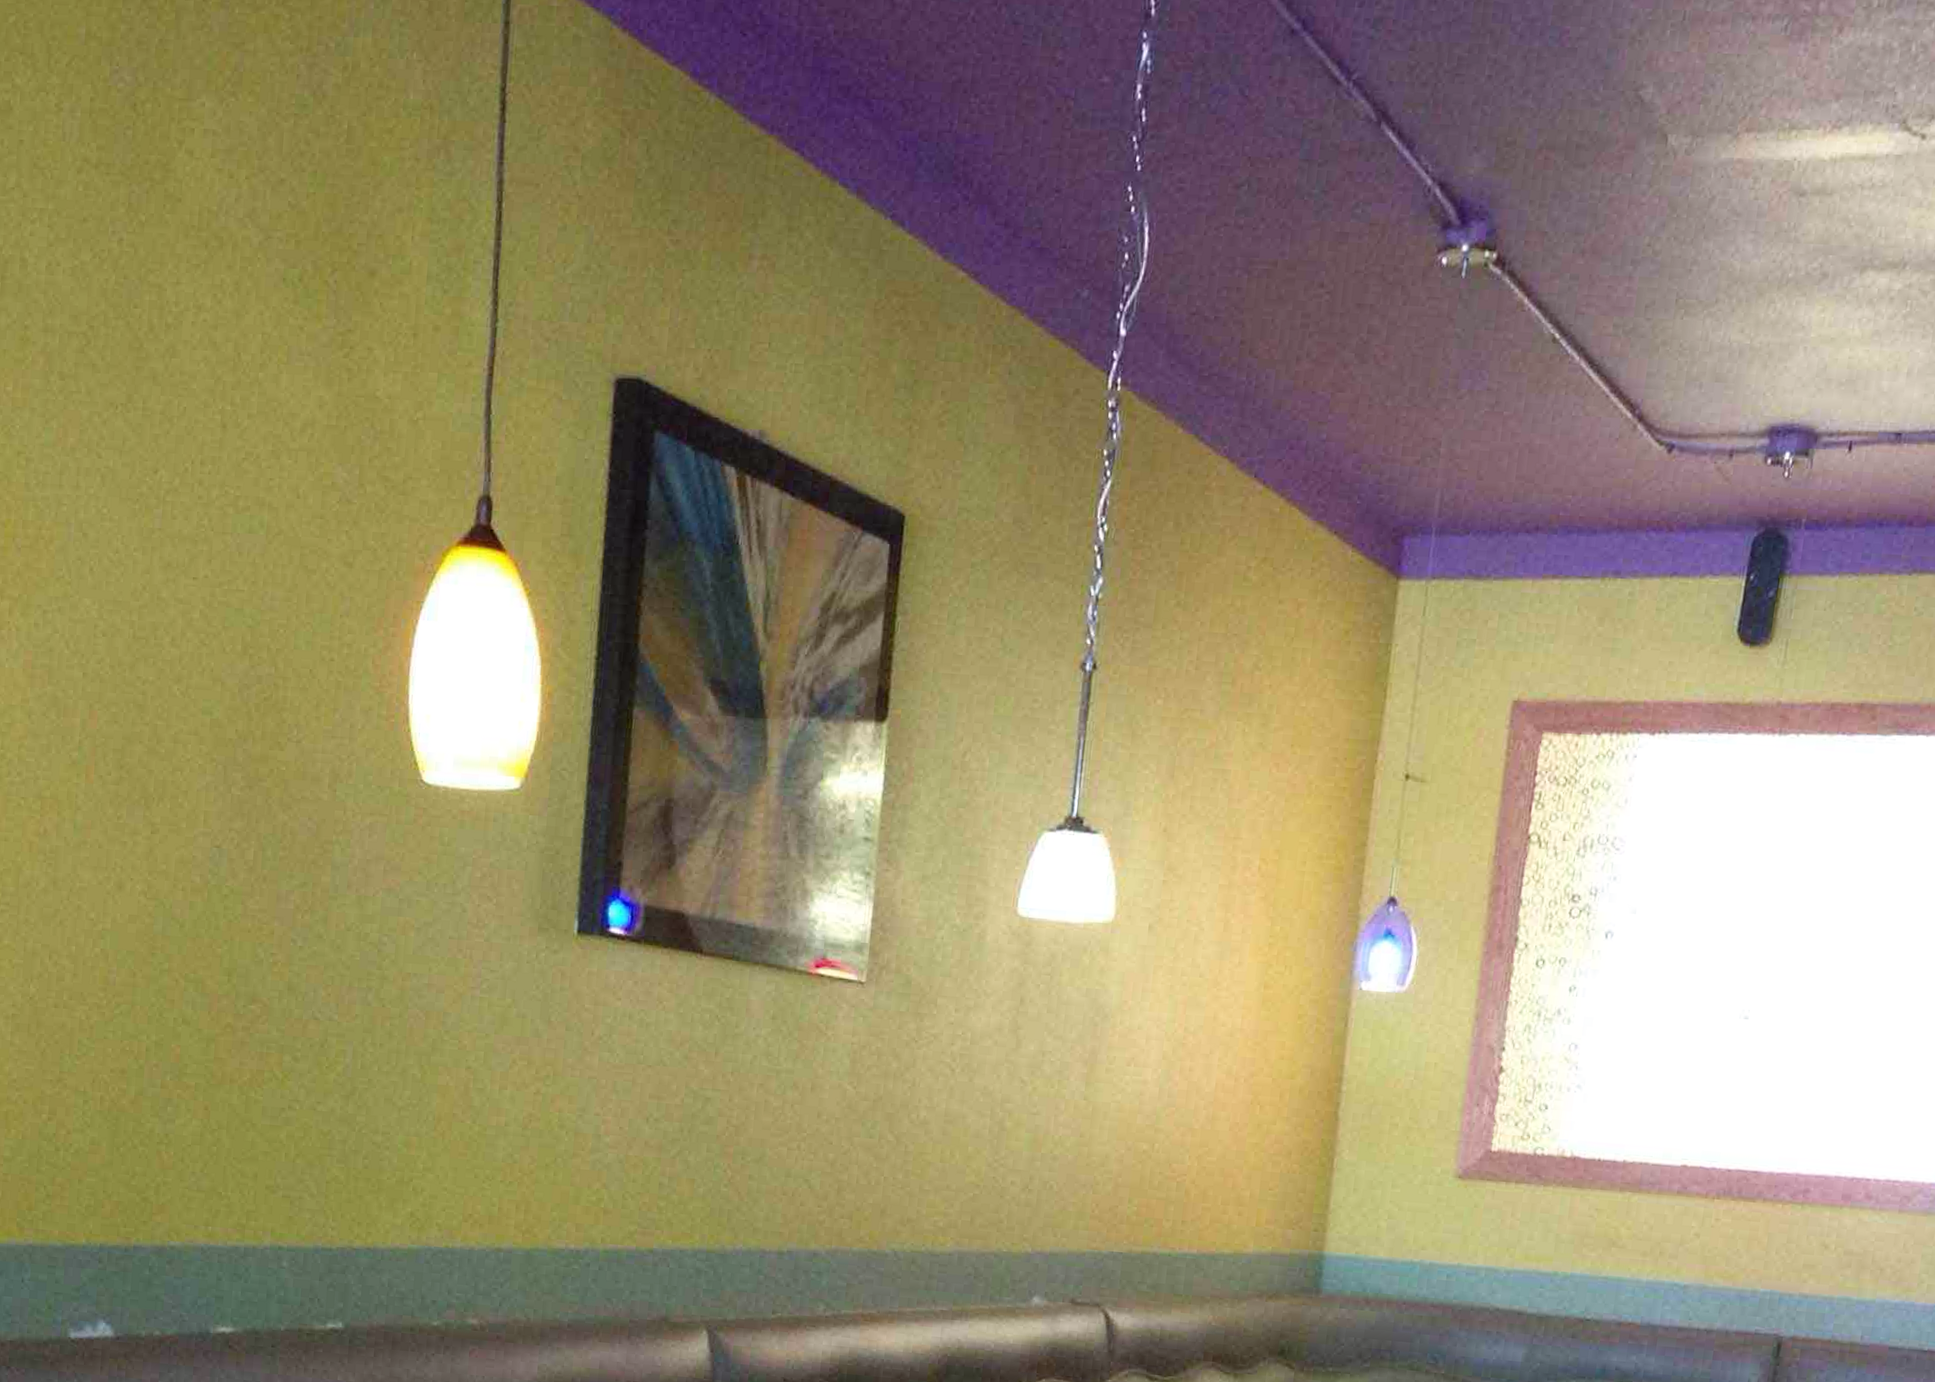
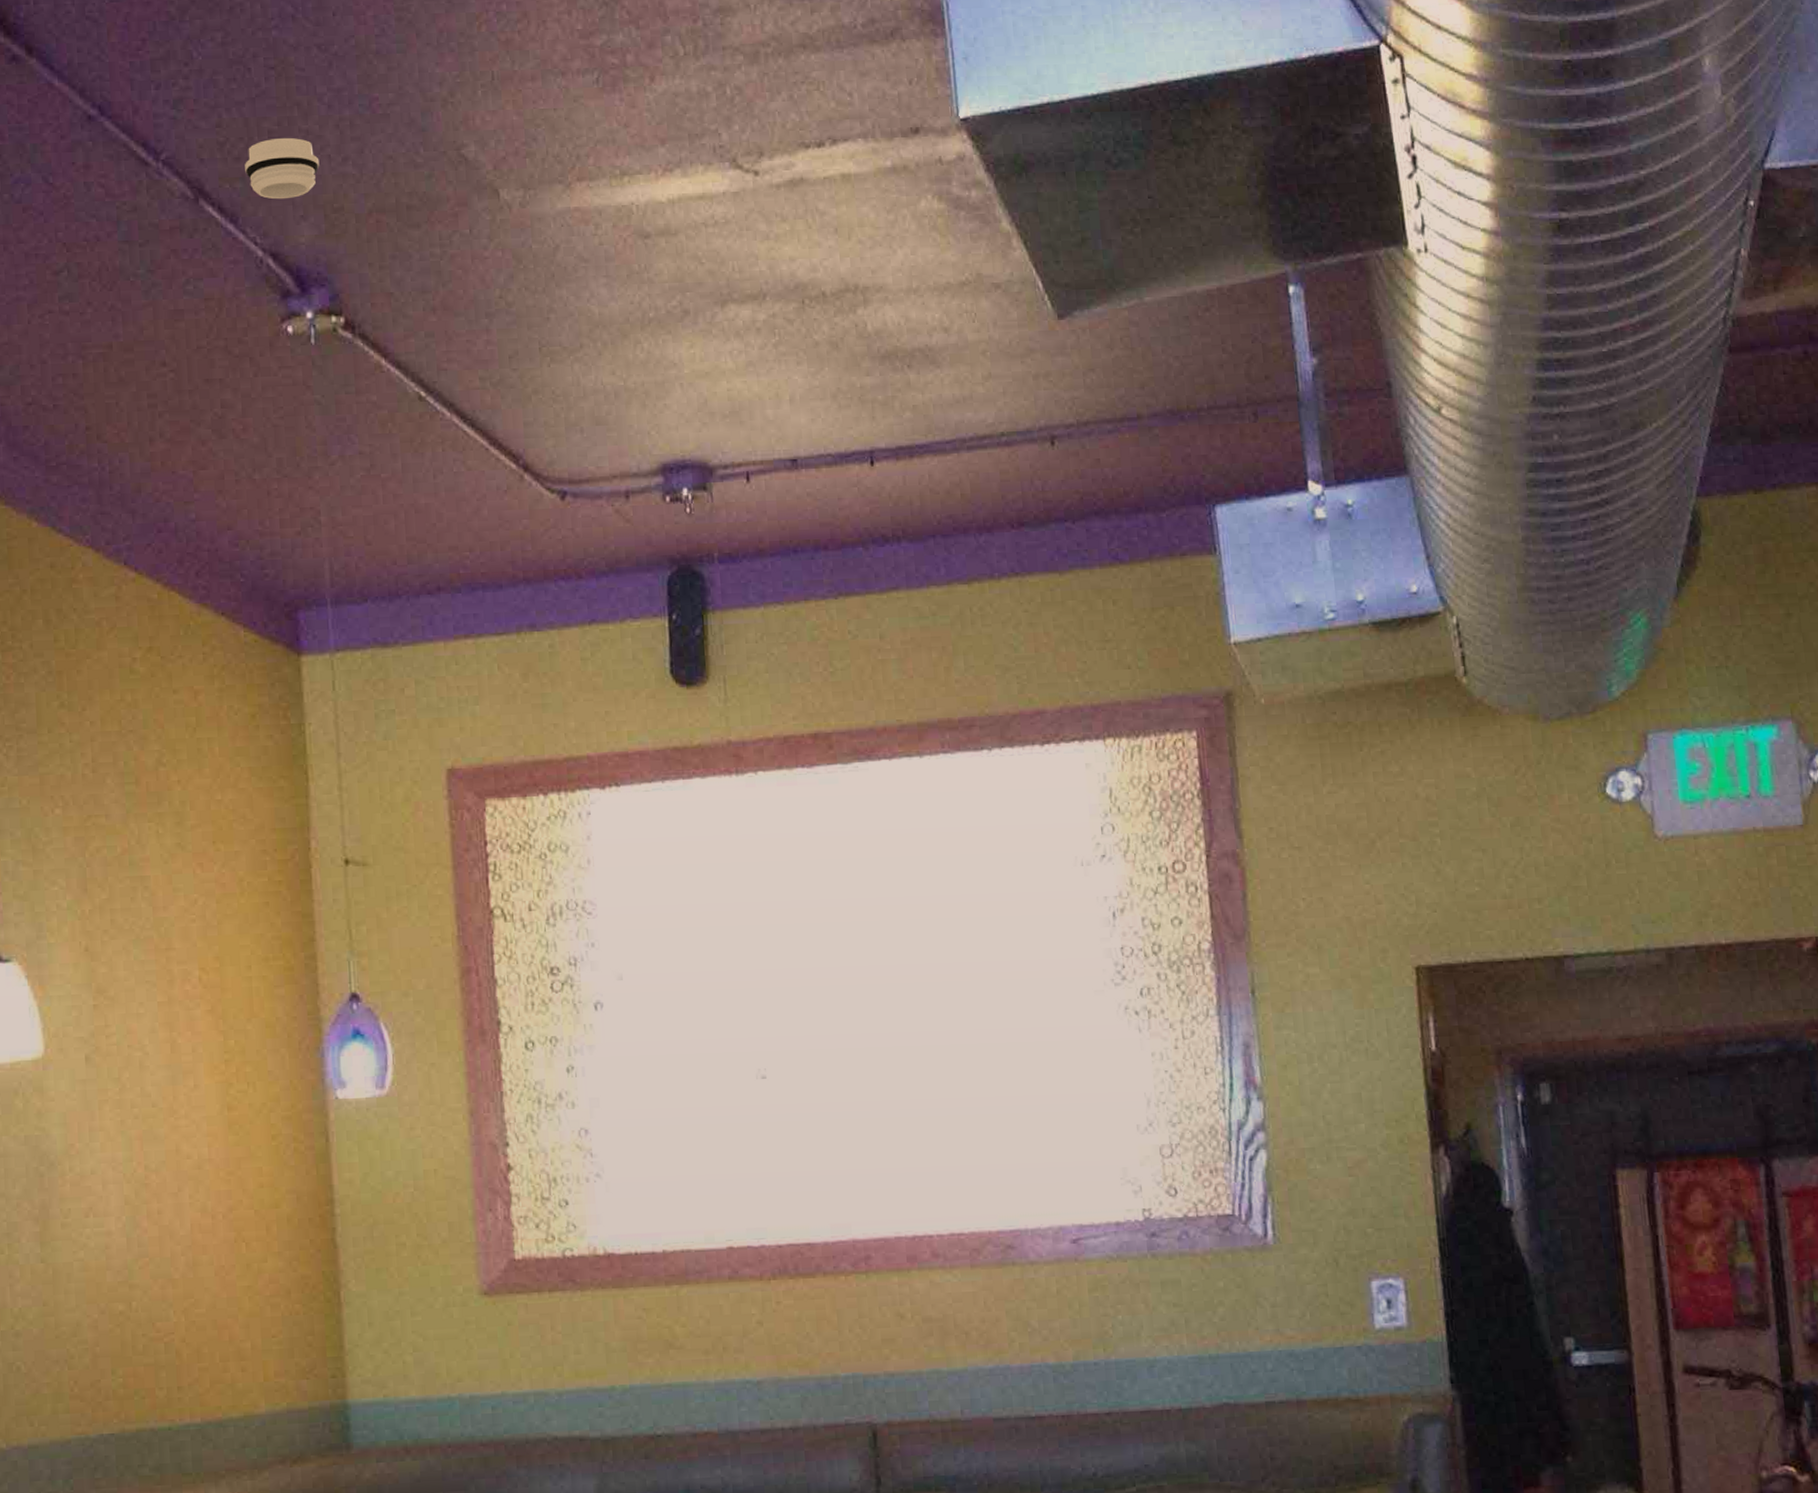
smoke detector: none [1429,65,1502,129] -> present [245,137,320,200]

